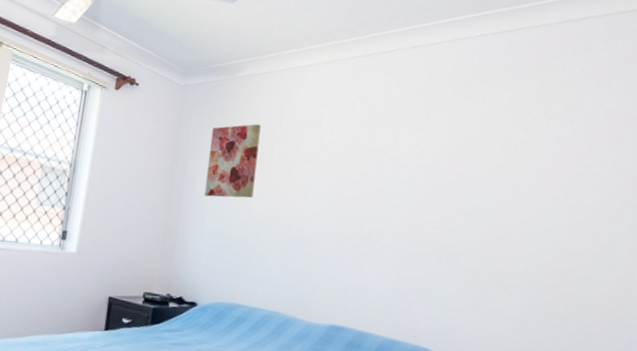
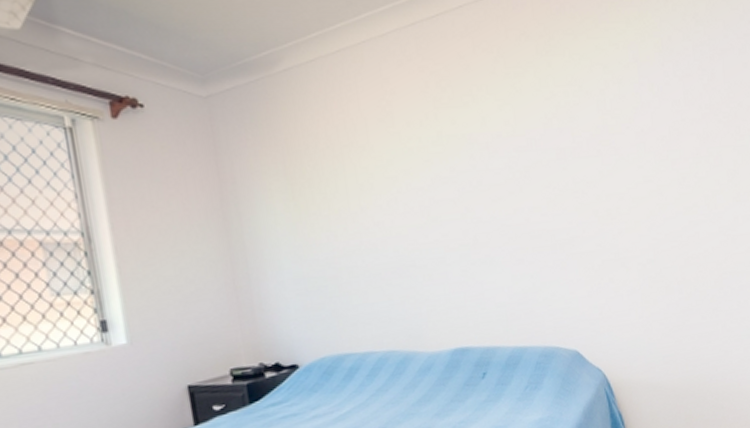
wall art: present [204,124,261,198] -> none [259,131,333,236]

